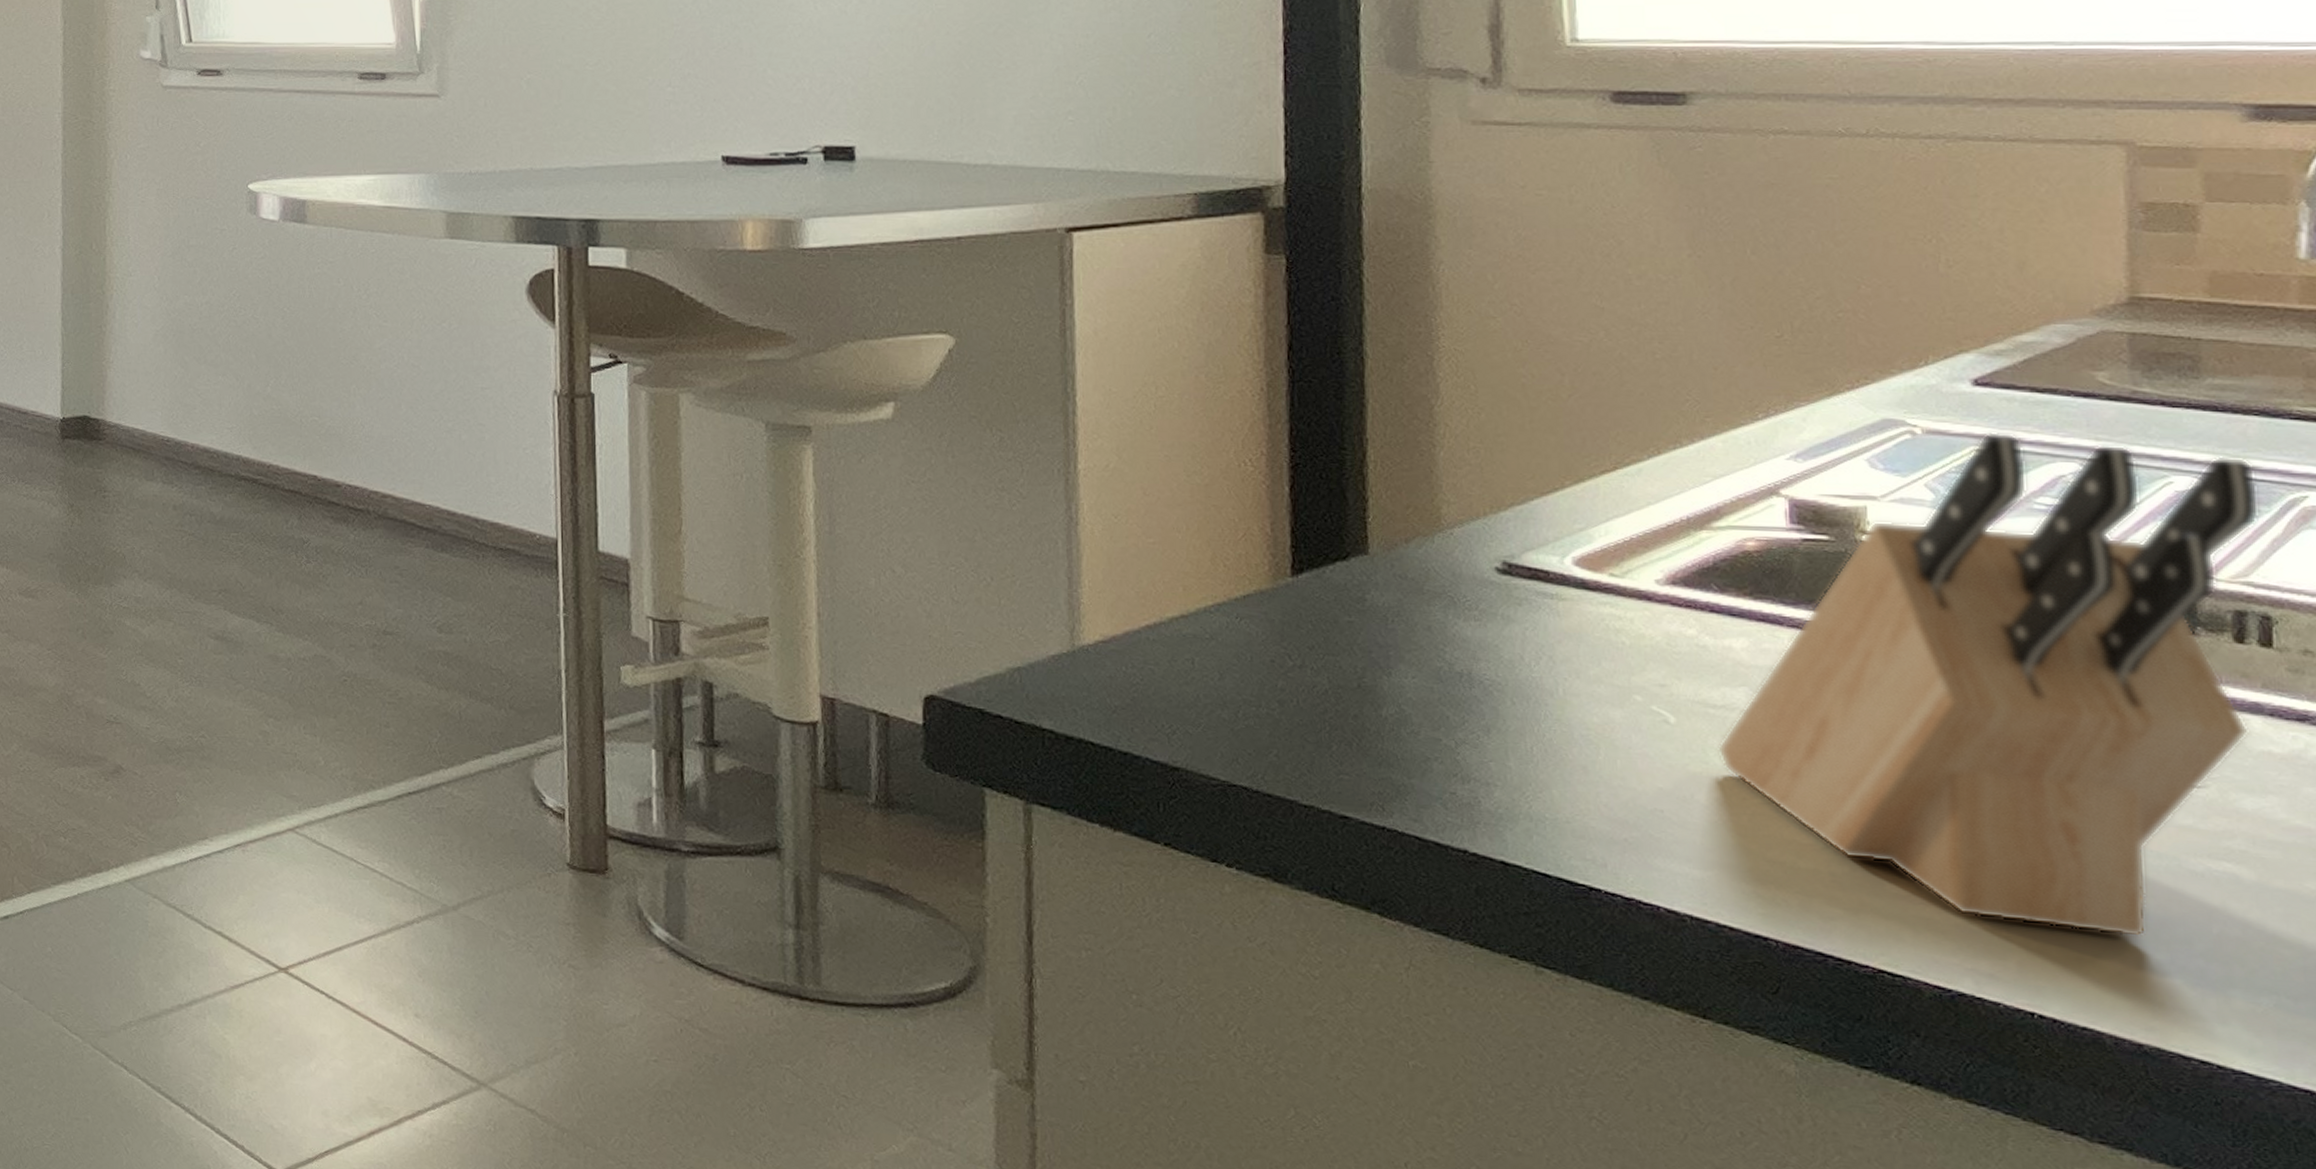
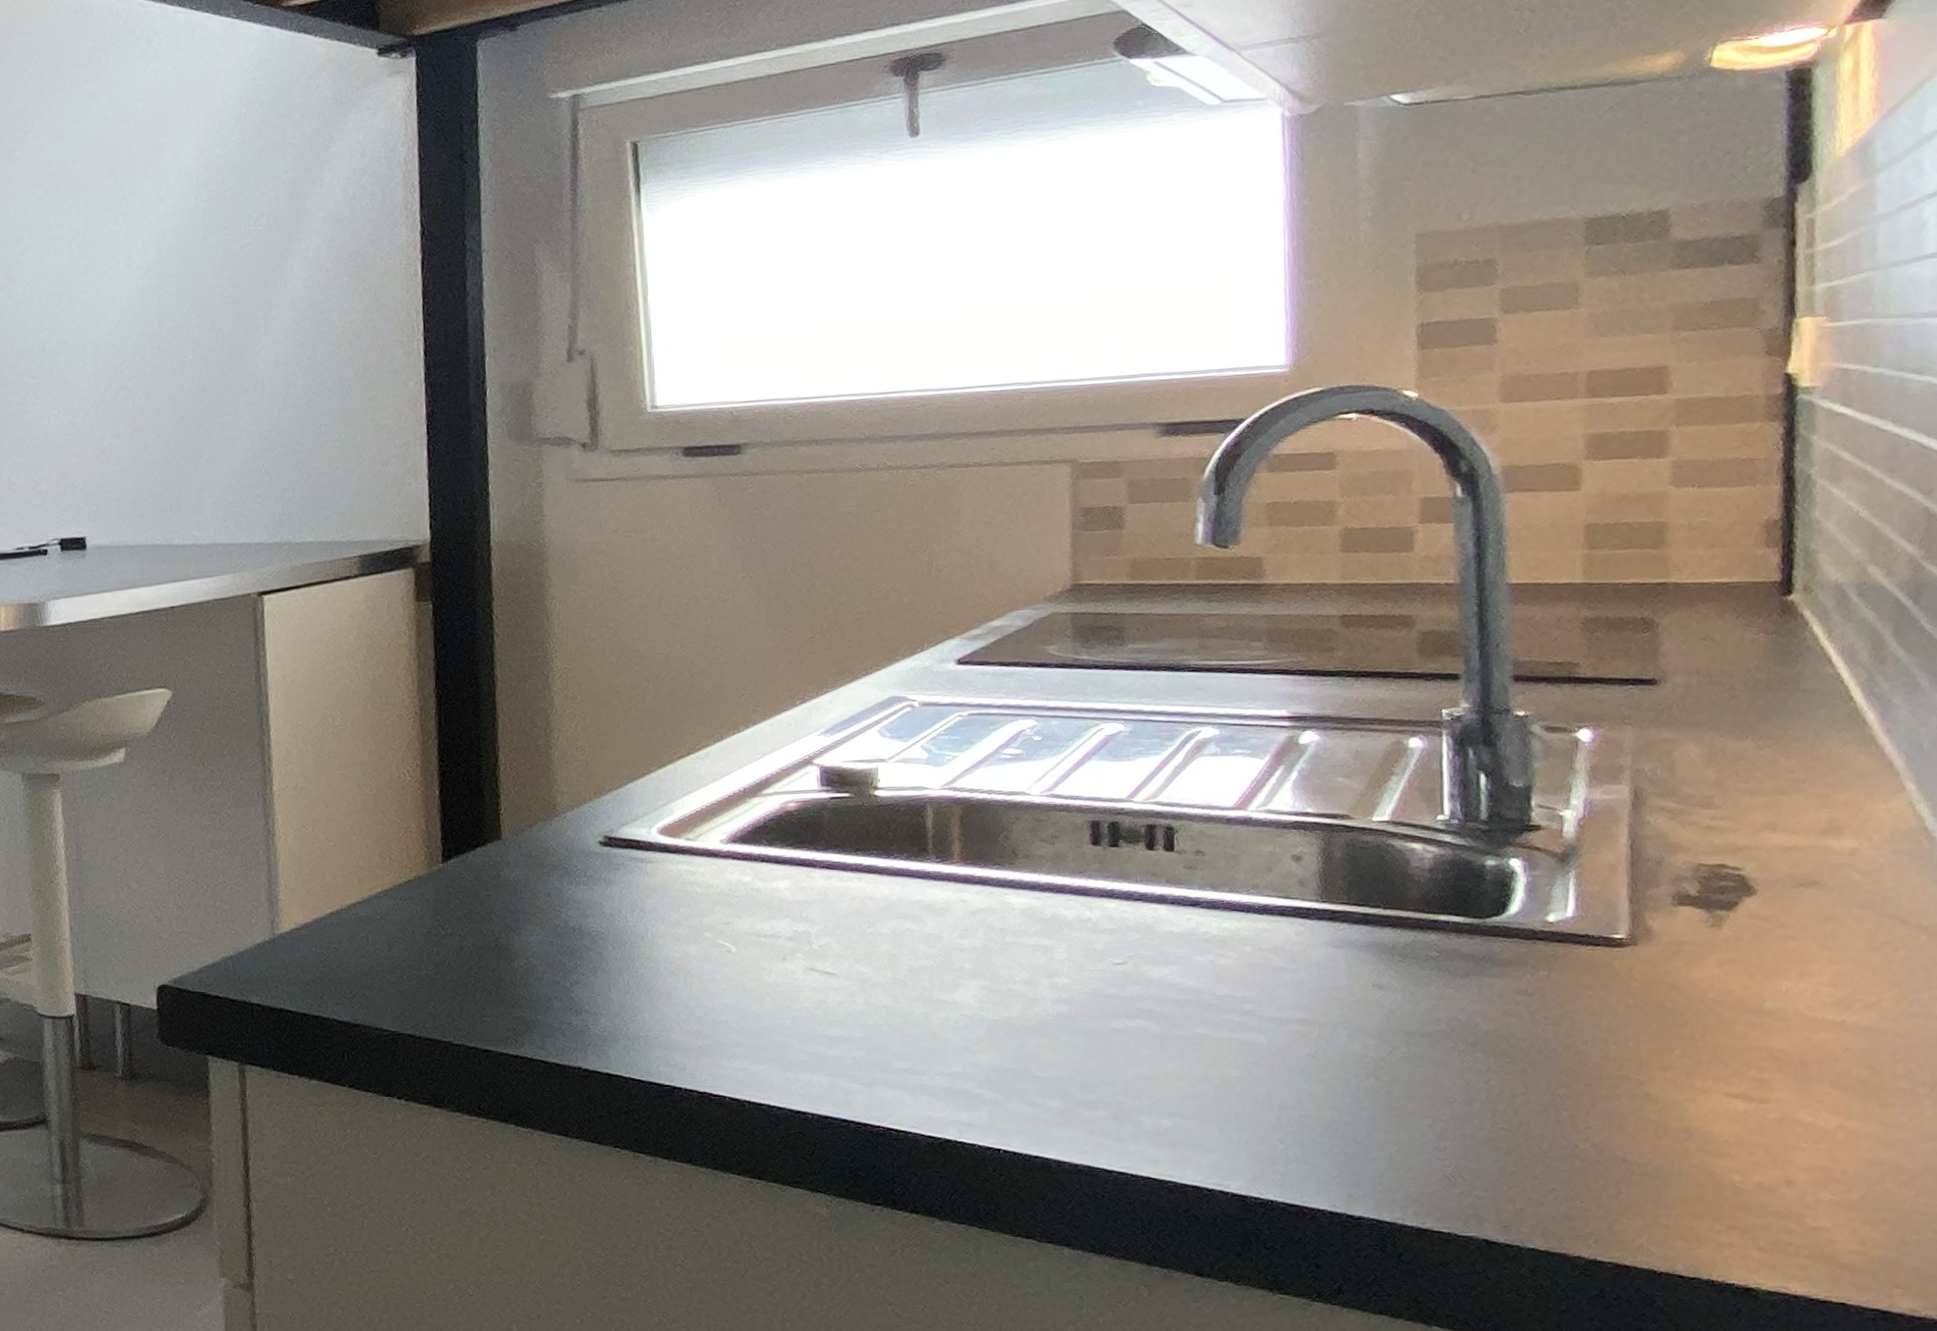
knife block: present [1718,431,2260,938] -> none [768,699,1166,1084]

